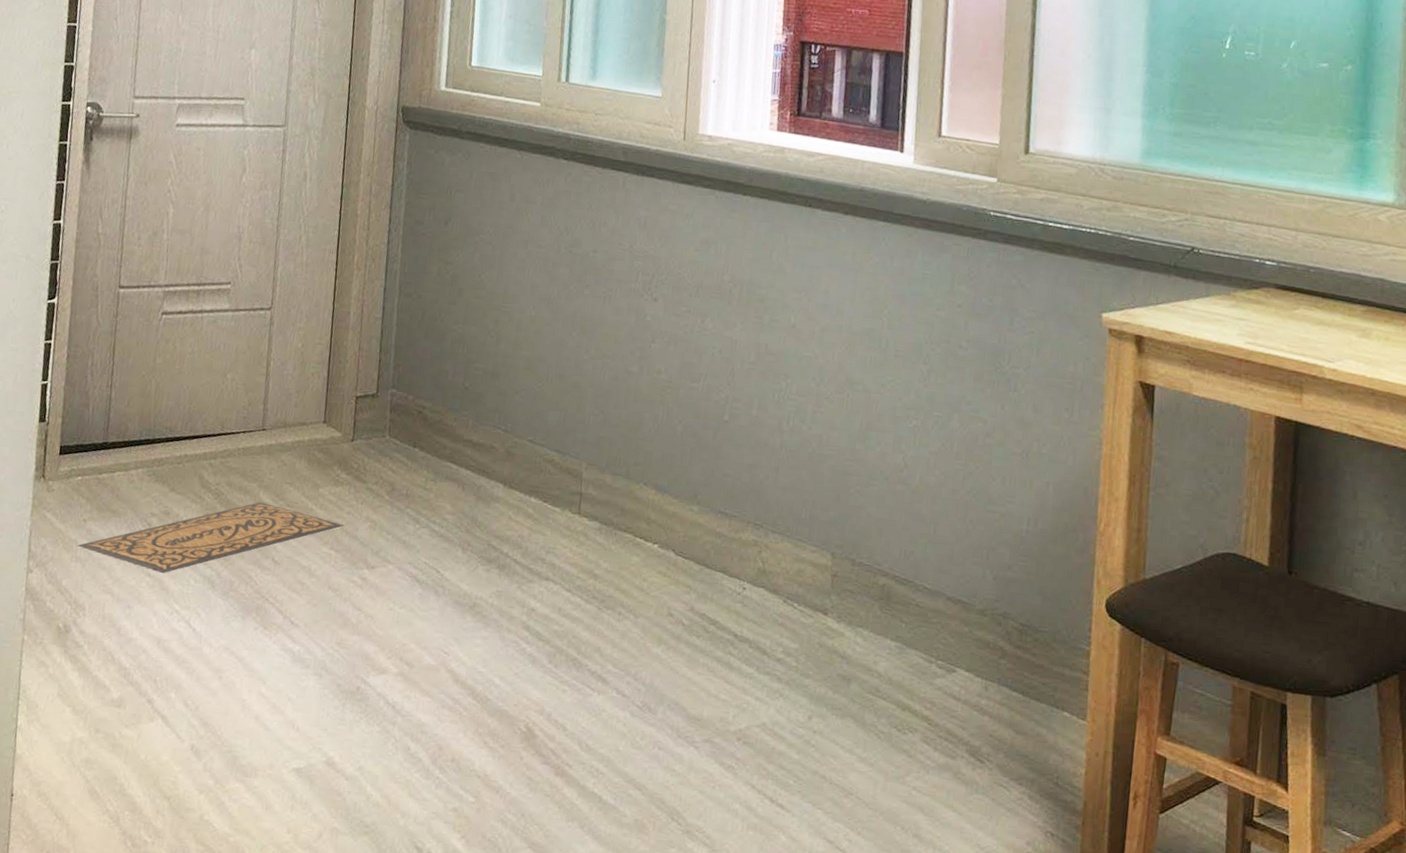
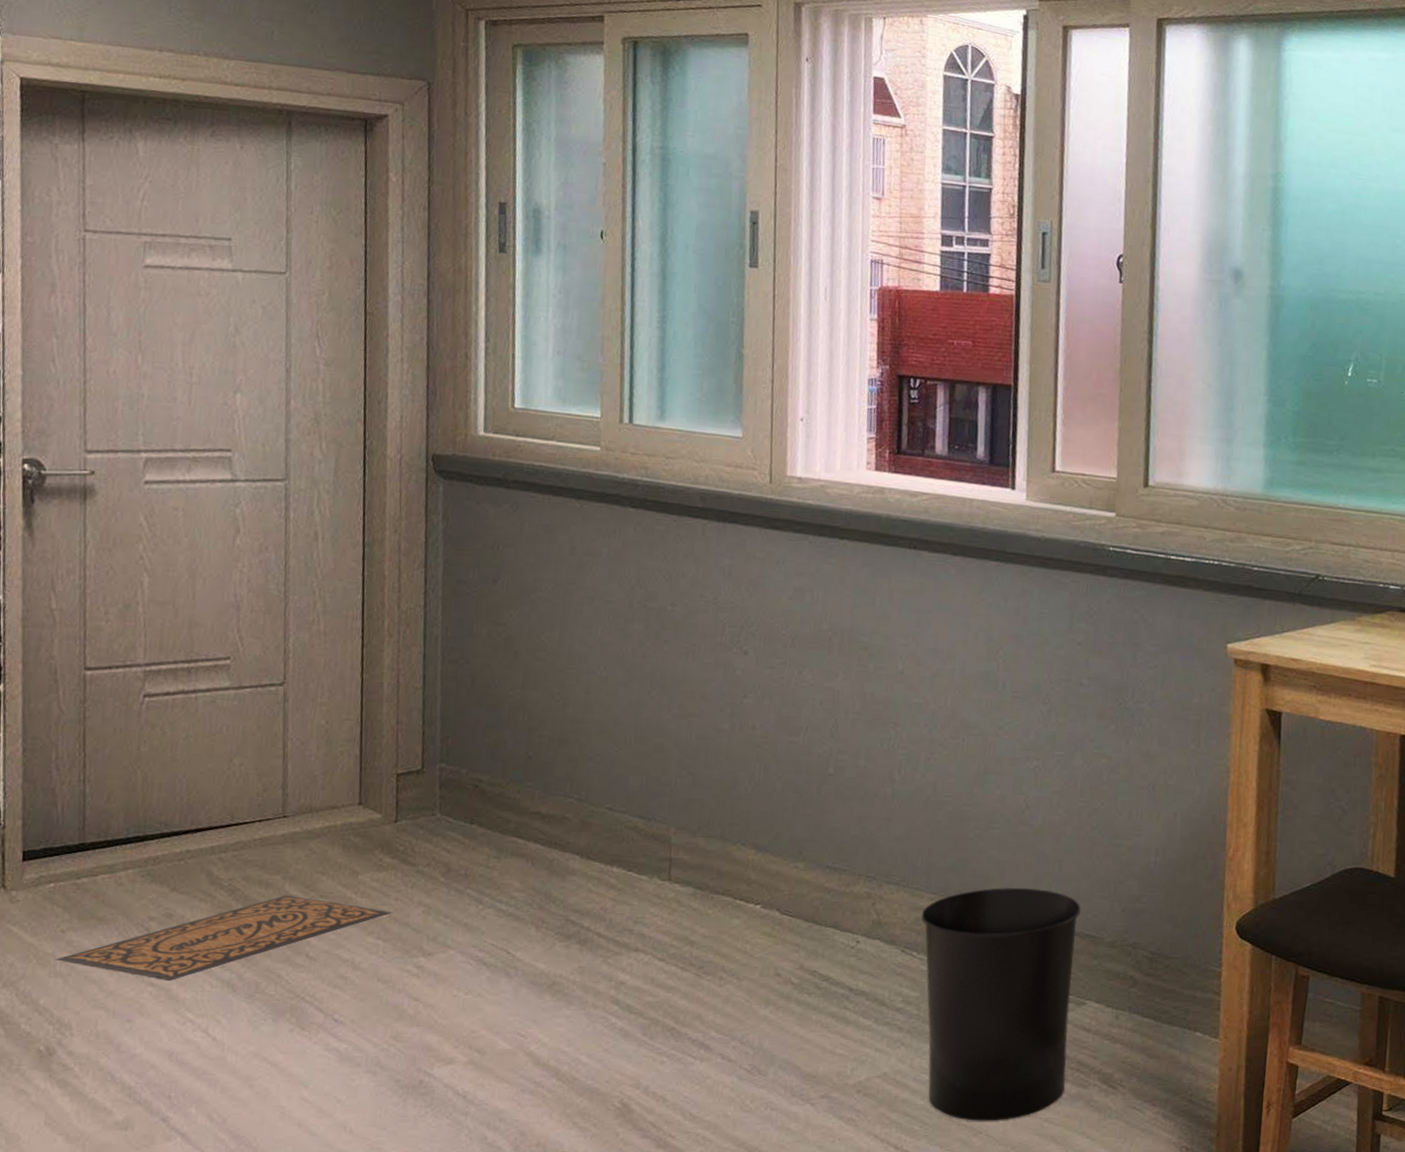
waste bin: none [802,544,955,784] -> present [921,887,1082,1121]

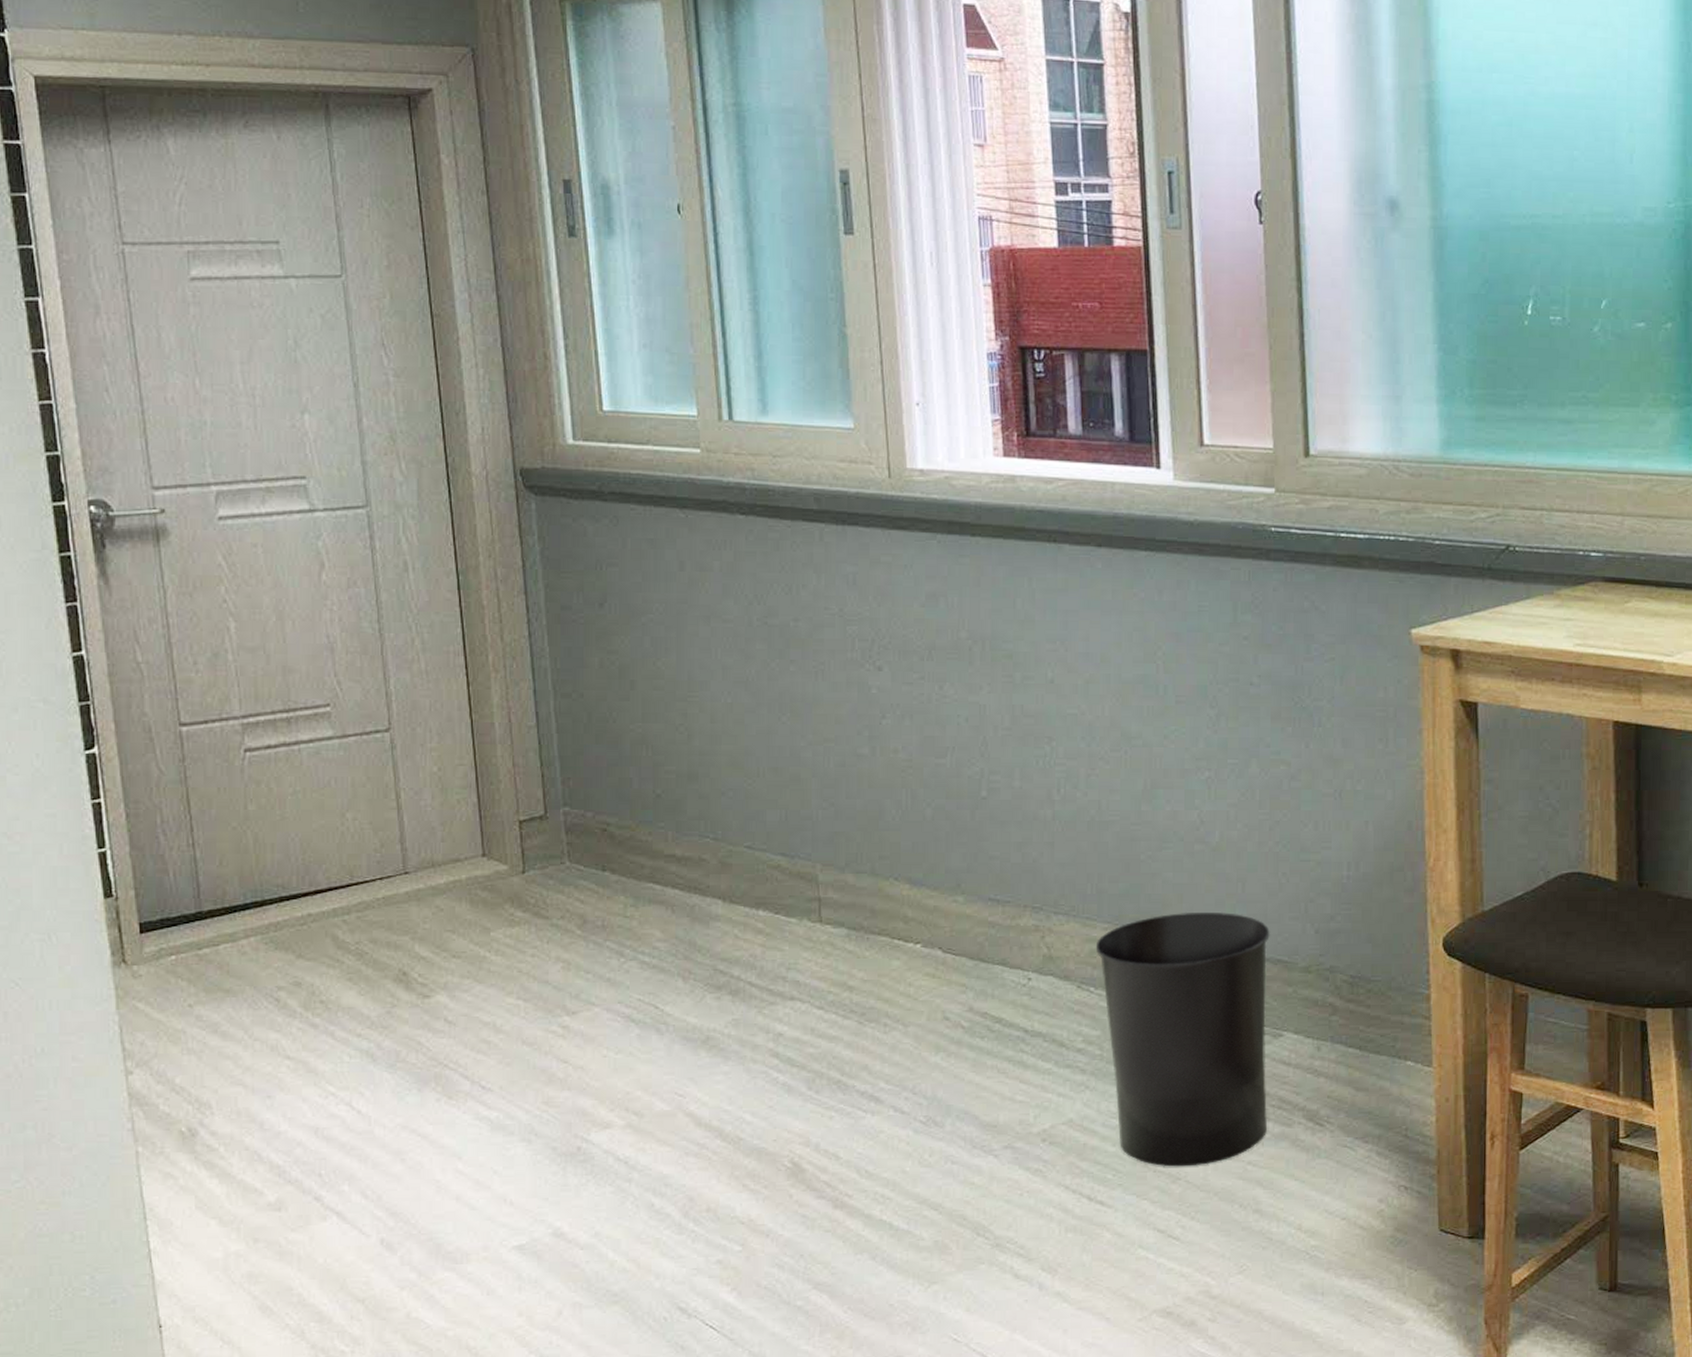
doormat: present [55,894,394,982] -> none [186,956,531,1054]

